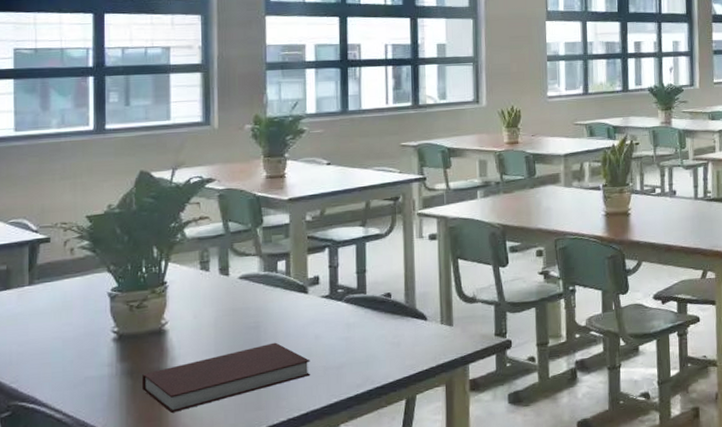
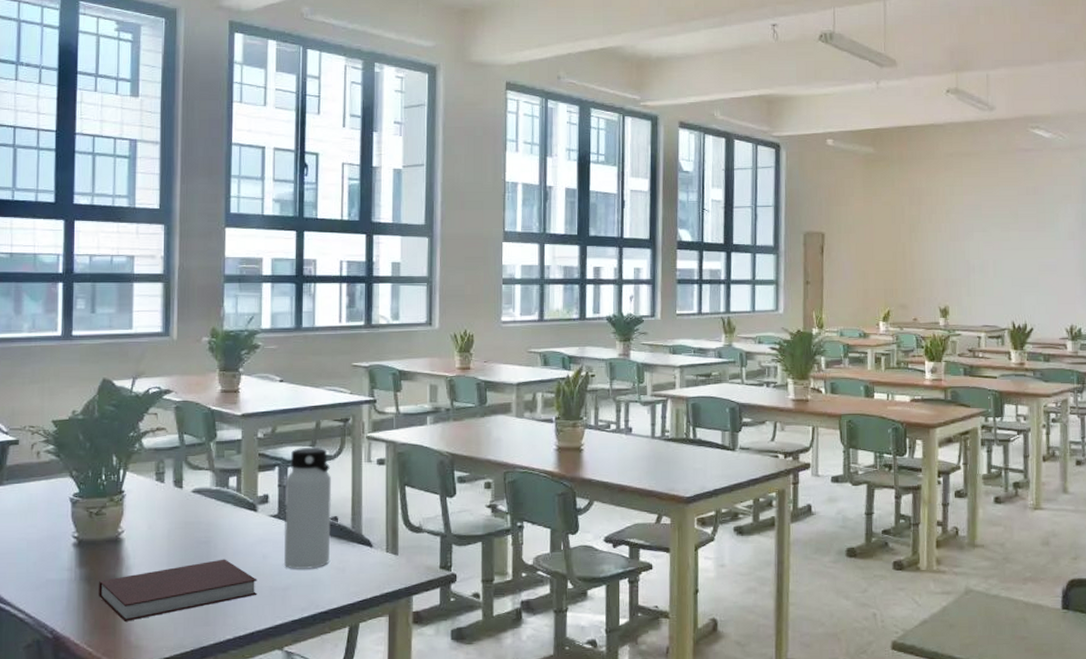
water bottle: none [336,227,385,348] -> present [283,448,332,569]

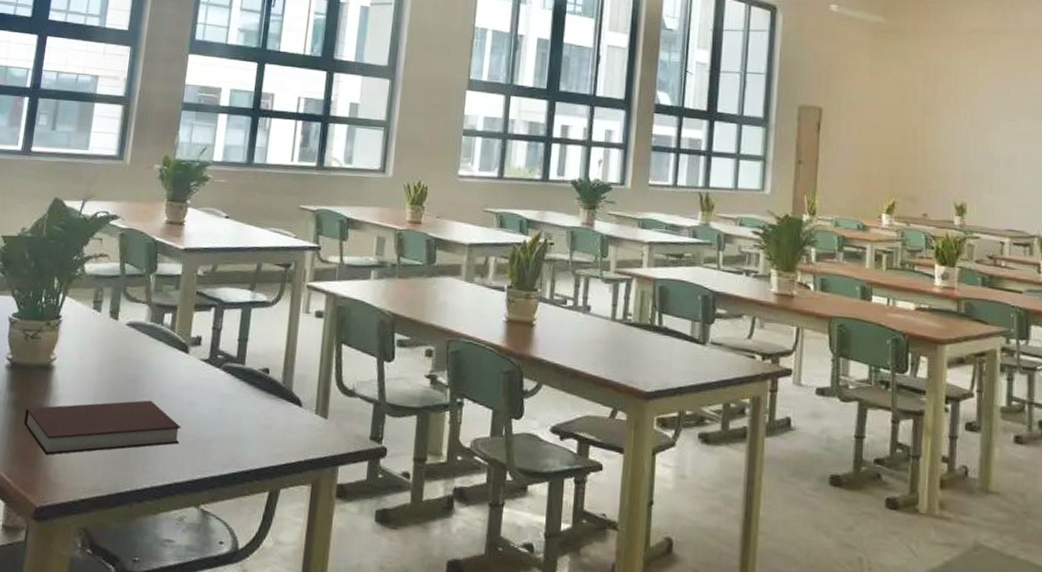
water bottle: present [283,448,332,569] -> none [210,290,267,423]

